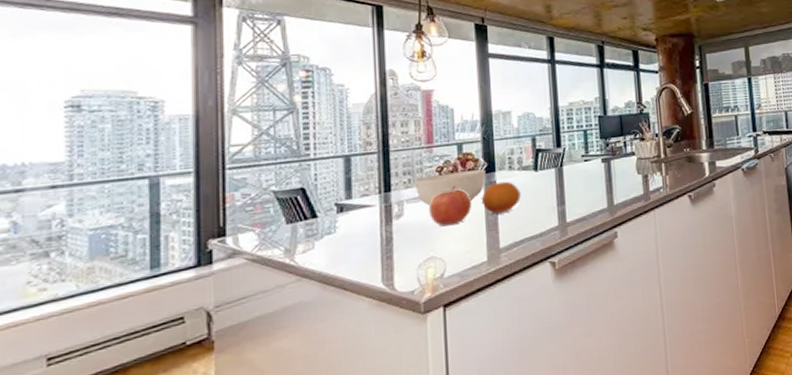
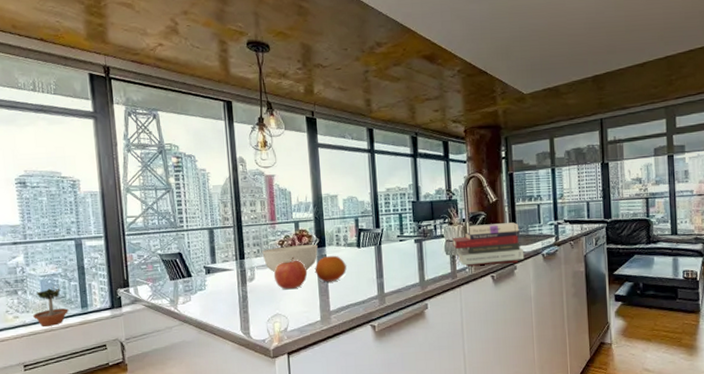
potted tree: none [70,238,129,300] -> present [32,284,69,326]
books: none [644,136,724,187] -> present [452,222,525,267]

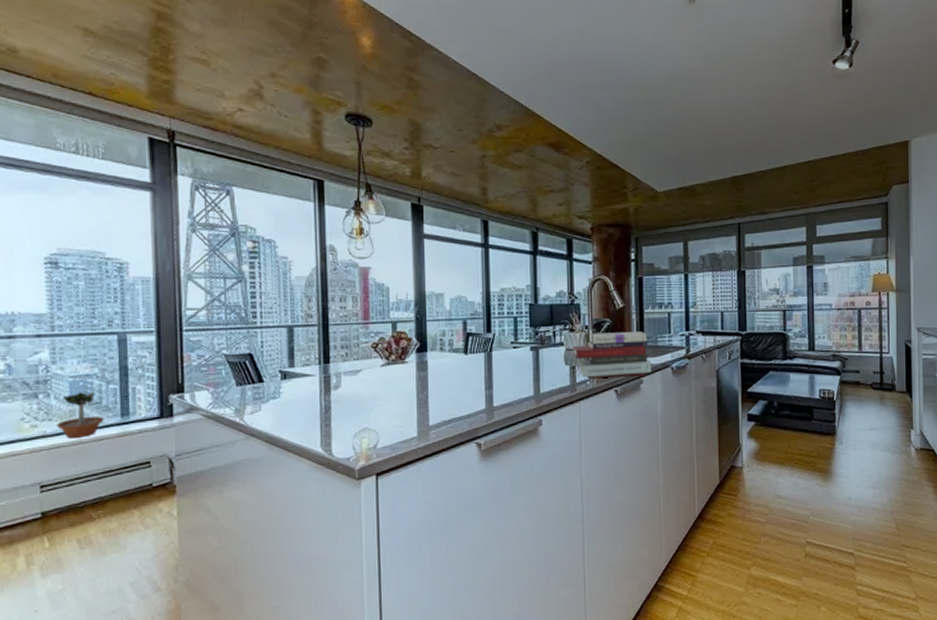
bowl: present [262,244,318,272] -> none [351,349,418,379]
fruit: present [273,256,308,289] -> none [363,362,405,399]
fruit: present [315,255,347,282] -> none [414,362,451,392]

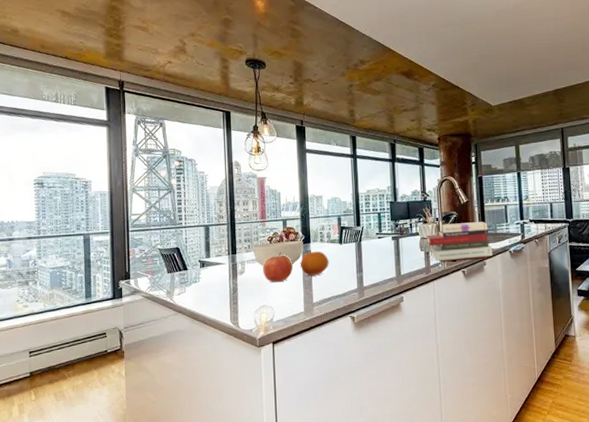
potted tree: present [56,387,104,438] -> none [40,276,74,315]
bowl: none [351,349,418,379] -> present [252,241,303,266]
fruit: none [363,362,405,399] -> present [262,252,293,282]
fruit: none [414,362,451,392] -> present [301,251,329,275]

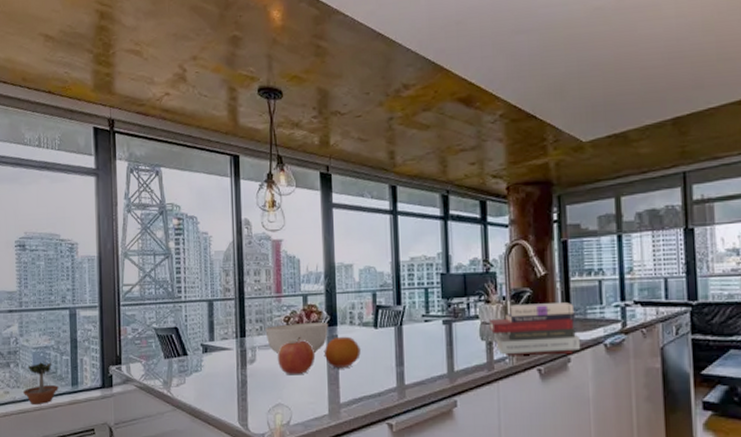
potted tree: none [40,276,74,315] -> present [22,358,59,404]

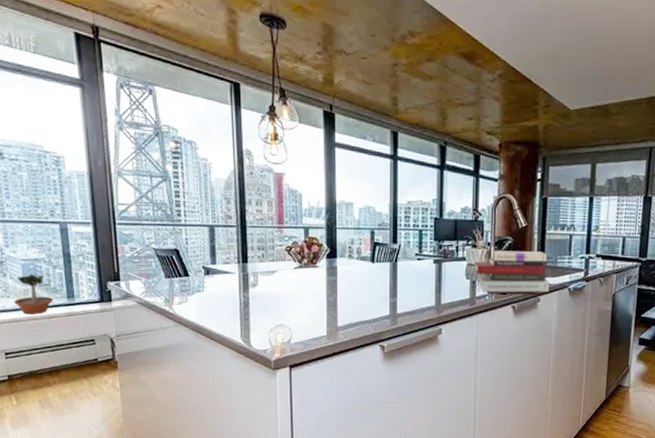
bowl: present [265,322,328,354] -> none [267,253,328,282]
fruit: present [277,336,316,374] -> none [278,265,316,299]
fruit: present [325,336,361,368] -> none [324,268,358,296]

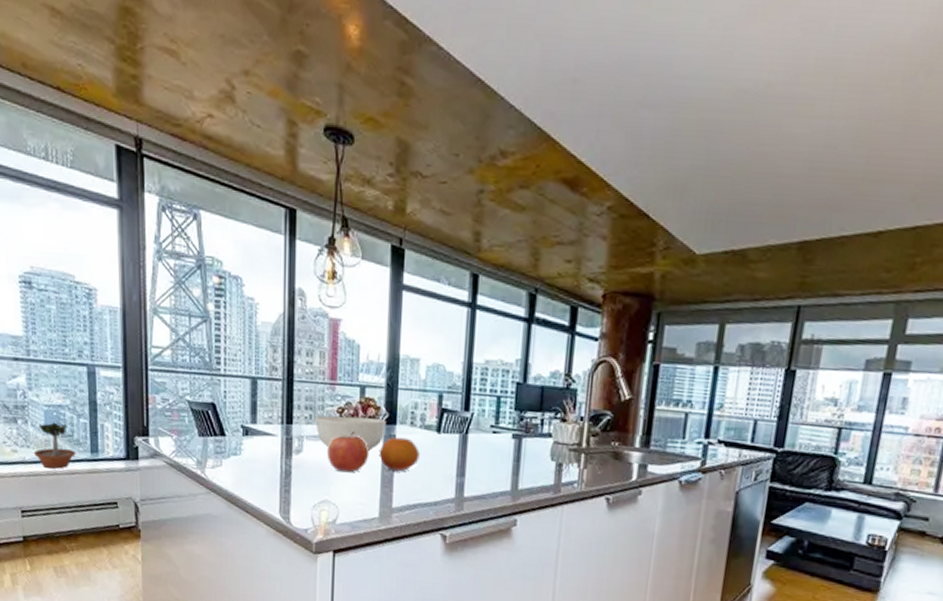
bowl: none [267,253,328,282] -> present [315,415,386,452]
fruit: none [278,265,316,299] -> present [326,431,370,472]
fruit: none [324,268,358,296] -> present [380,436,420,471]
books: present [474,250,550,296] -> none [562,426,656,488]

